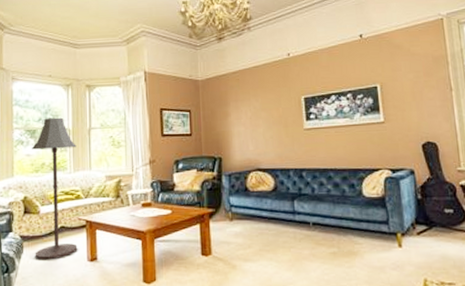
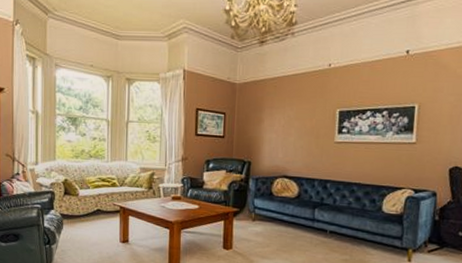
floor lamp: present [31,117,78,260] -> none [72,107,114,238]

